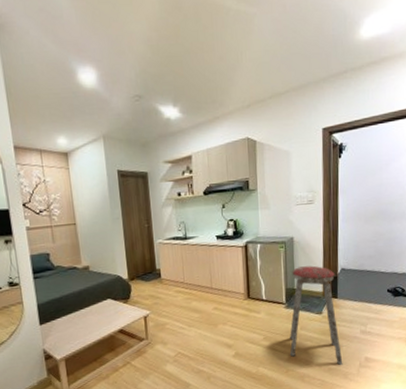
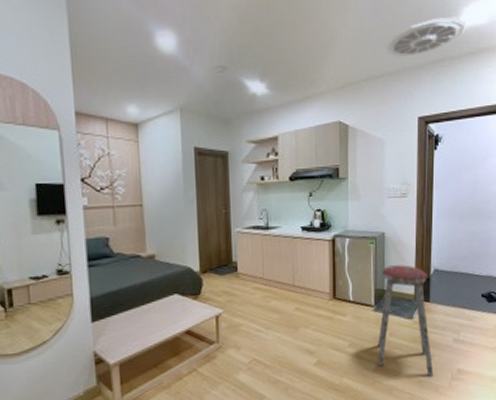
ceiling vent: none [288,28,369,73] -> present [385,16,467,57]

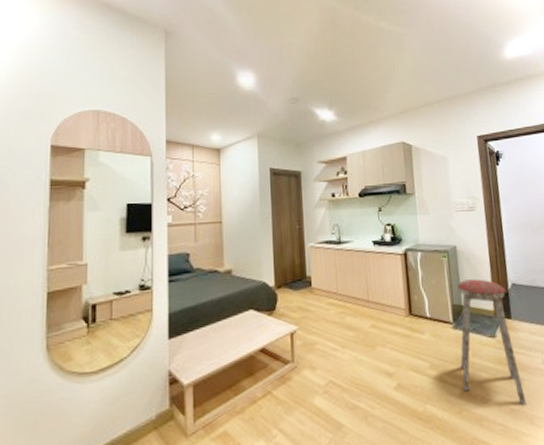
ceiling vent: present [385,16,467,57] -> none [439,50,513,85]

